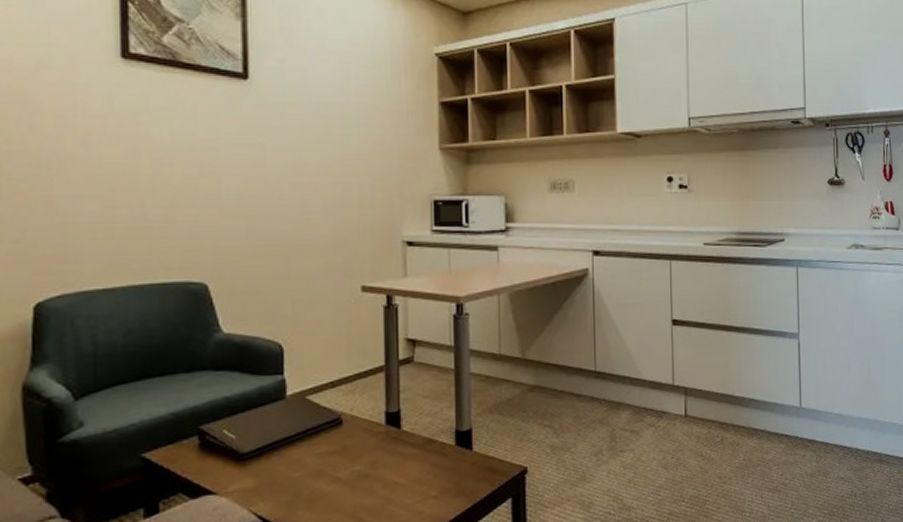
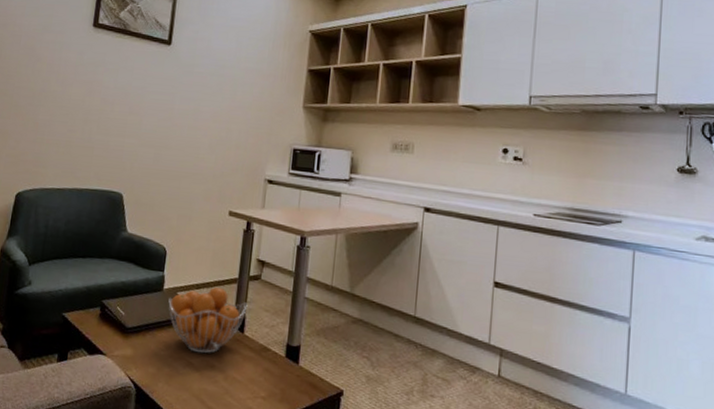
fruit basket: none [296,380,401,464] -> present [168,287,248,354]

